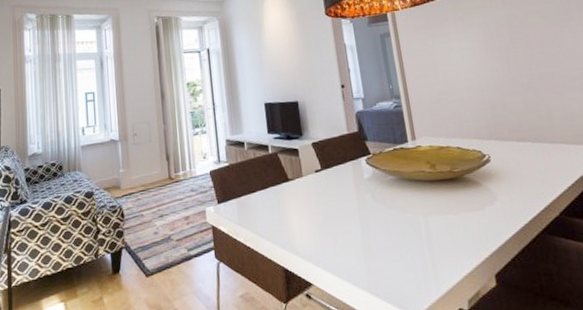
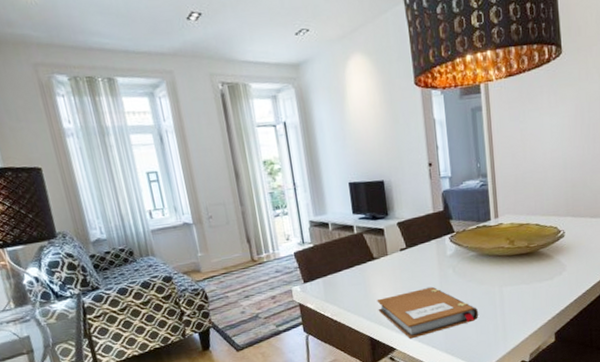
notebook: none [291,212,404,274] -> present [377,286,479,339]

